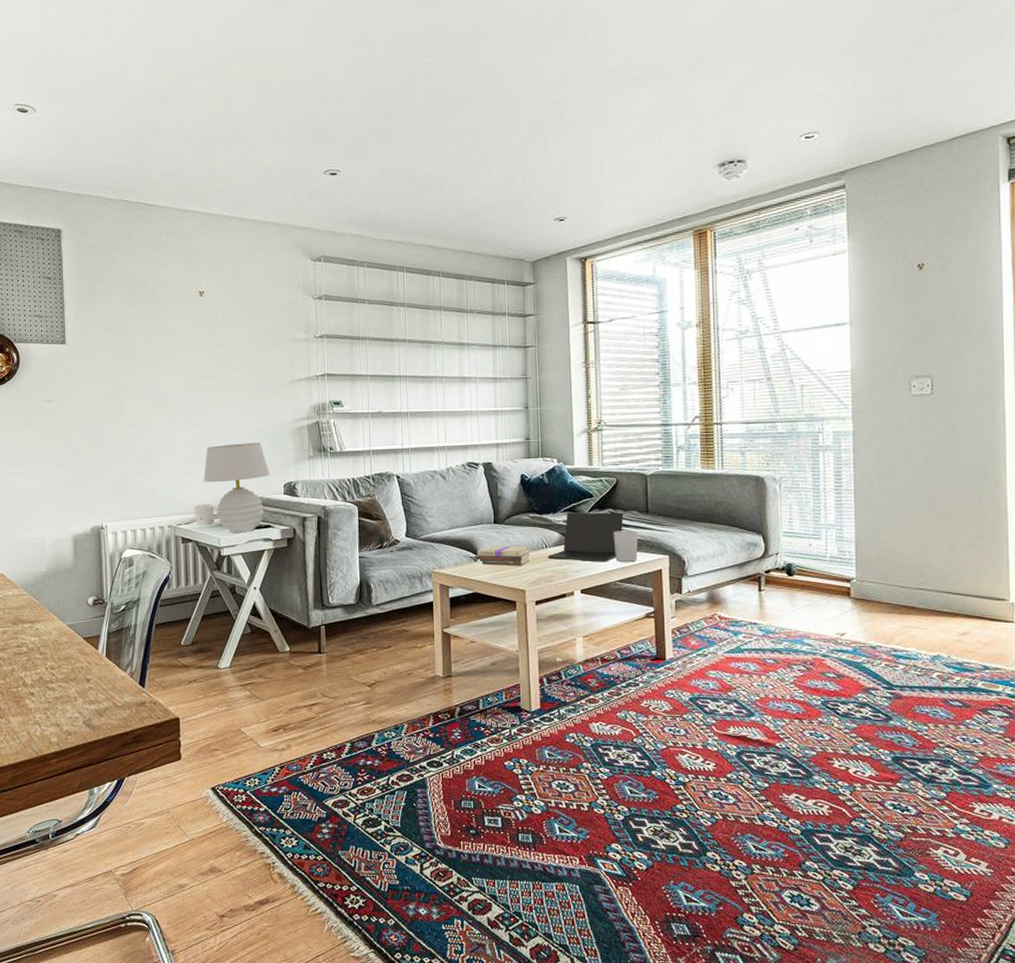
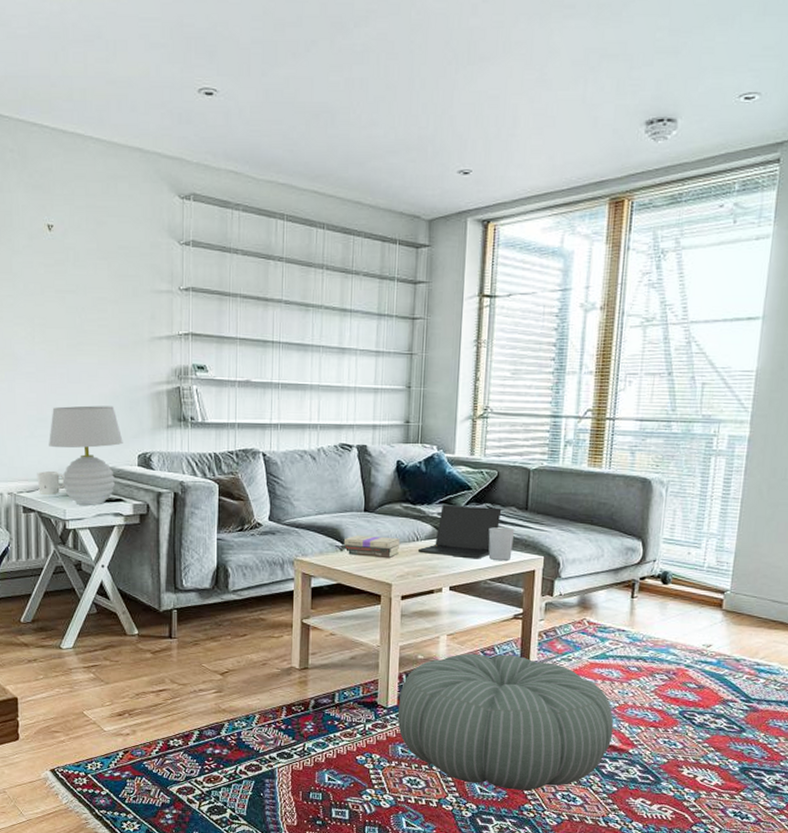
pouf: none [541,653,758,790] -> present [397,654,614,791]

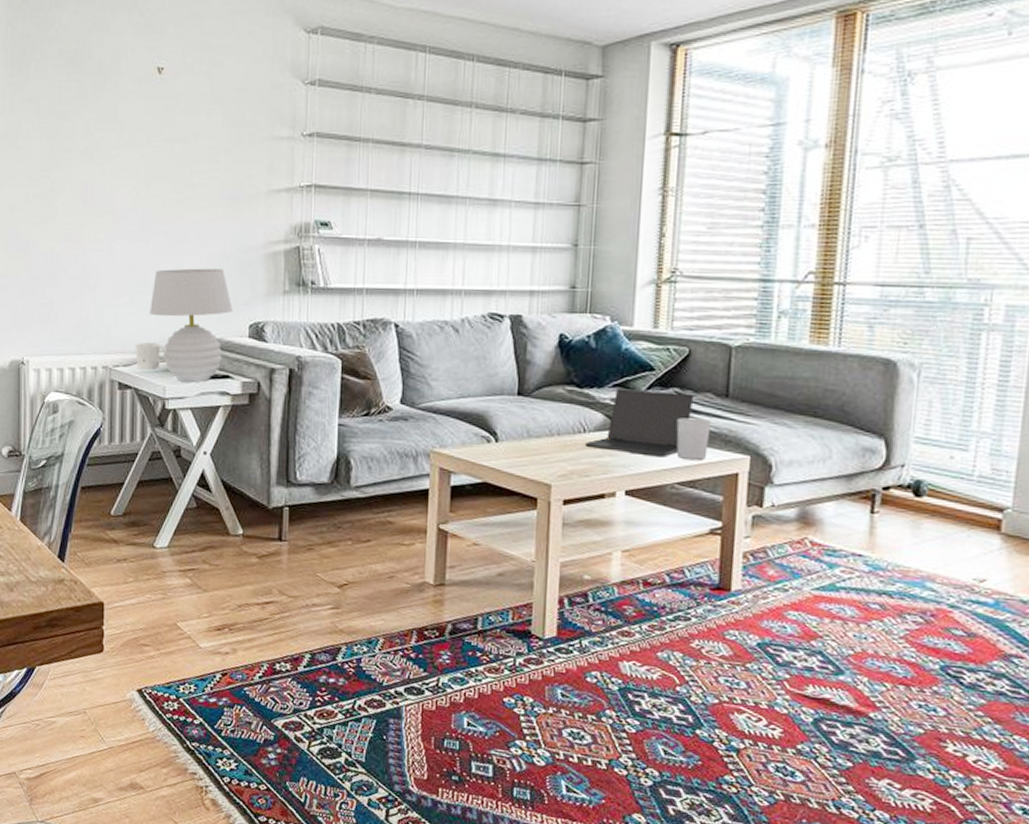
books: present [340,534,401,559] -> none [487,423,563,454]
pouf: present [397,654,614,791] -> none [556,576,847,758]

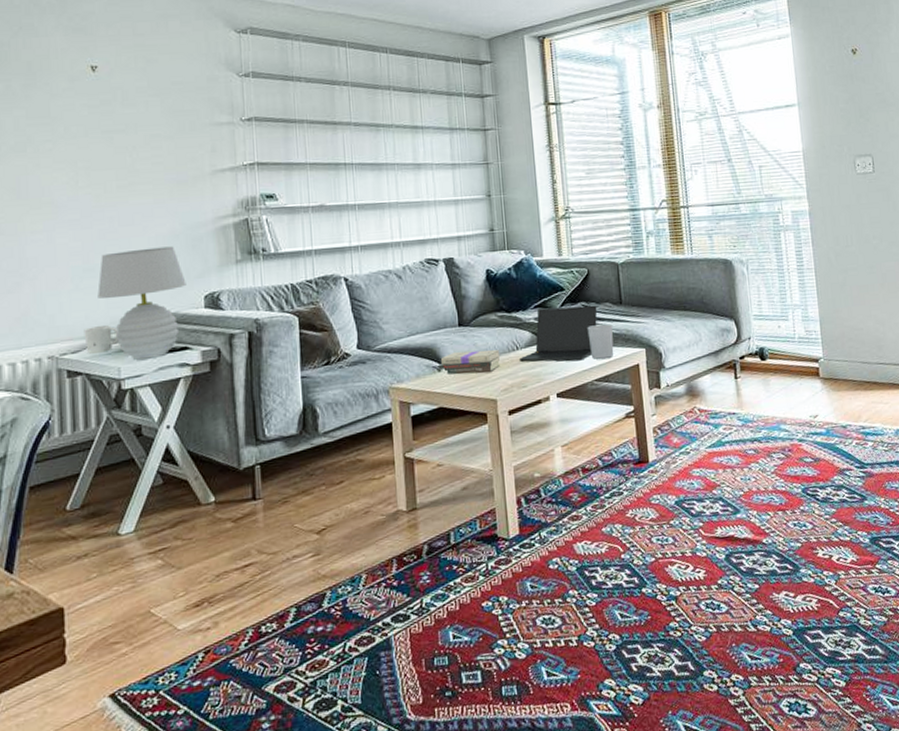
books: none [487,423,563,454] -> present [438,349,501,375]

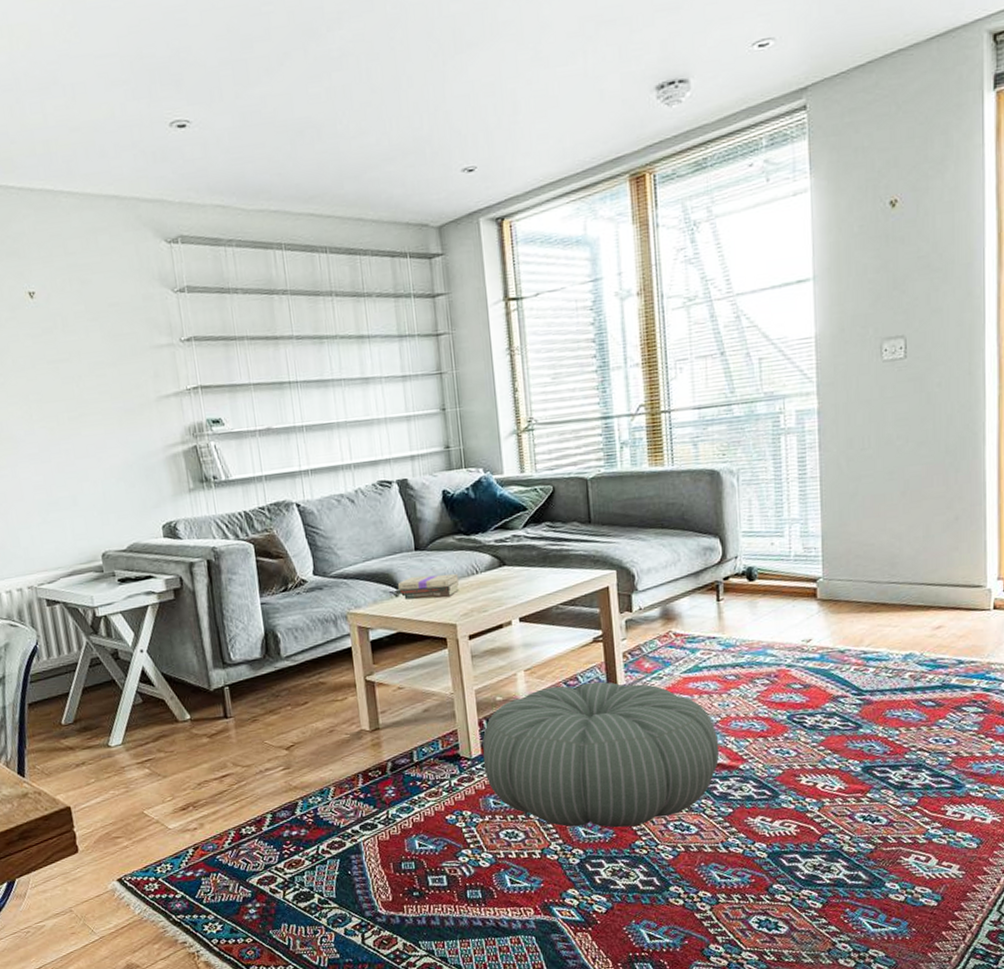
mug: present [84,324,119,354] -> none [56,555,88,584]
table lamp: present [97,246,186,361] -> none [62,477,144,589]
laptop: present [520,305,598,363] -> none [480,525,564,587]
pouf: none [520,457,744,610] -> present [482,681,720,828]
candle holder: present [587,324,614,359] -> none [552,544,581,582]

